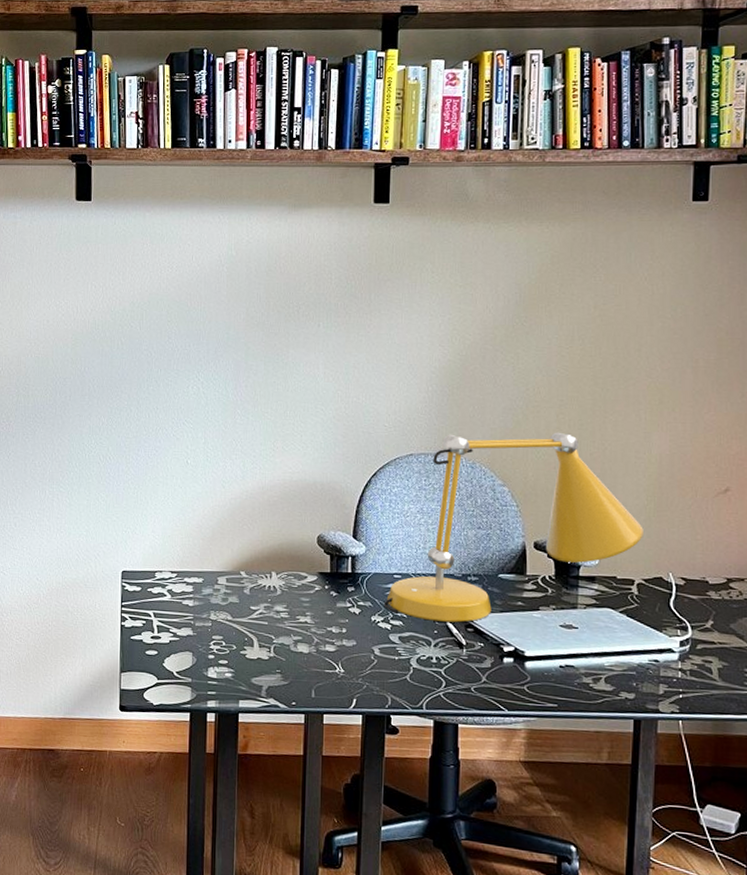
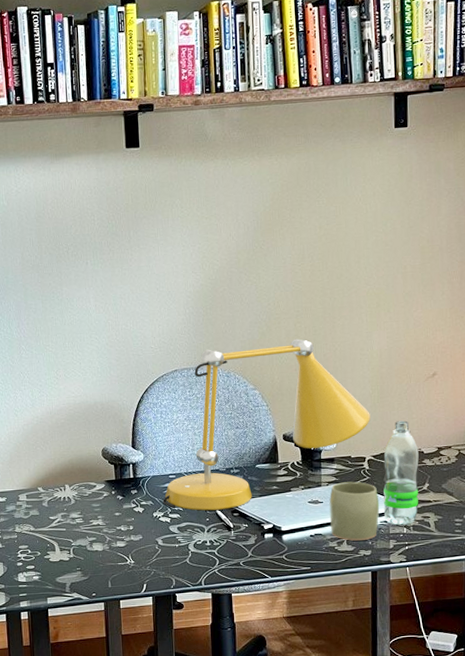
mug: none [585,606,649,681] -> present [329,481,380,541]
bottle: none [653,541,702,669] -> present [383,420,419,526]

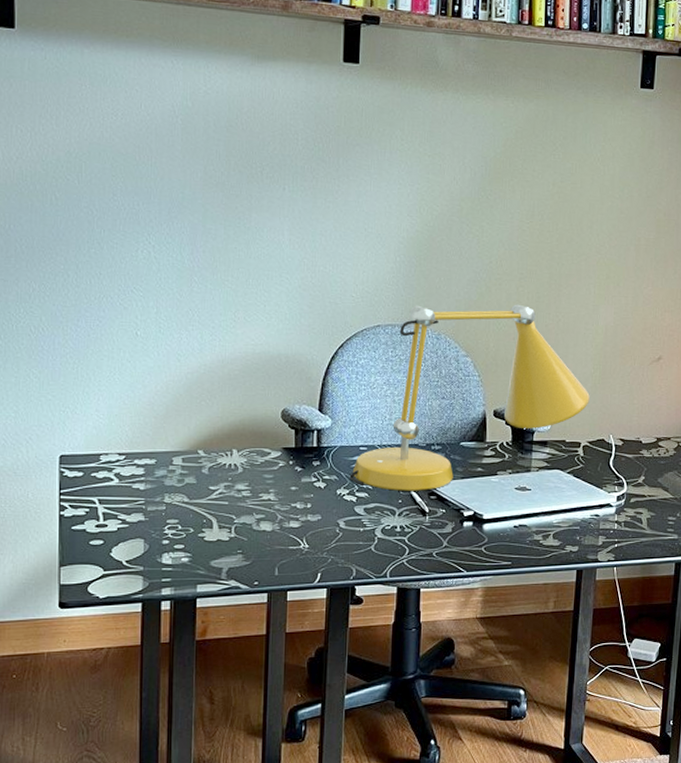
mug: present [329,481,380,541] -> none [536,468,592,535]
bottle: present [383,420,419,526] -> none [595,406,637,521]

